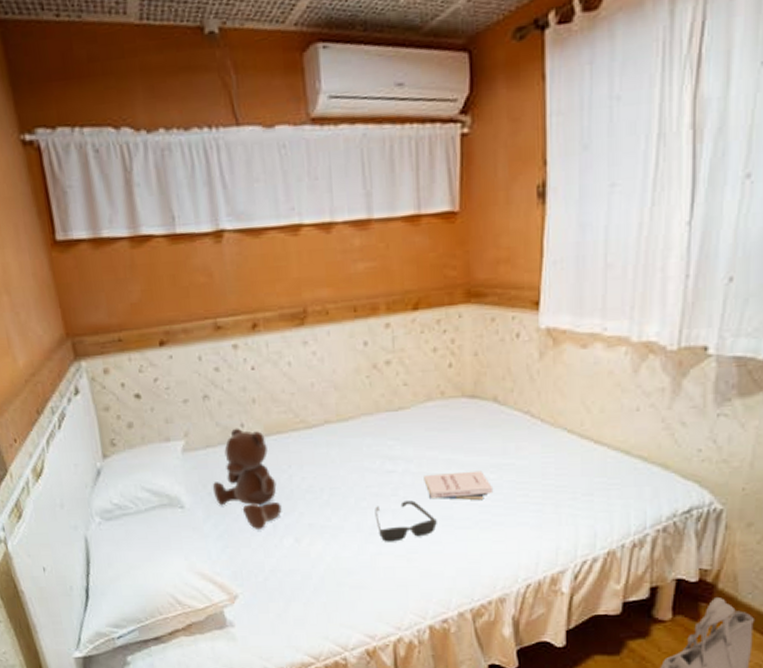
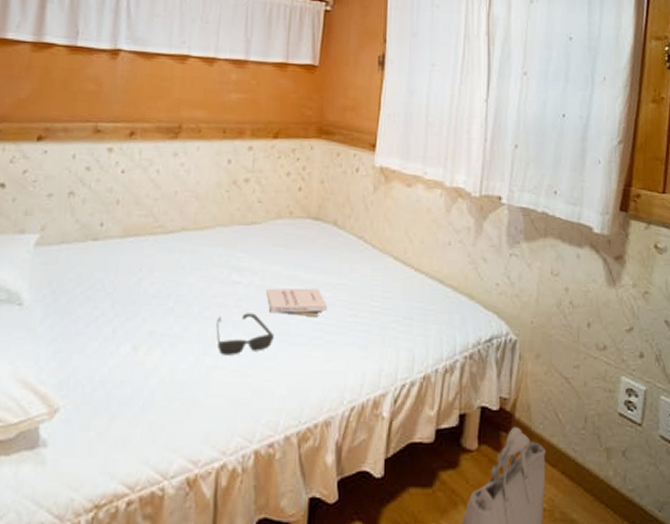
teddy bear: present [212,428,282,529] -> none [57,226,125,334]

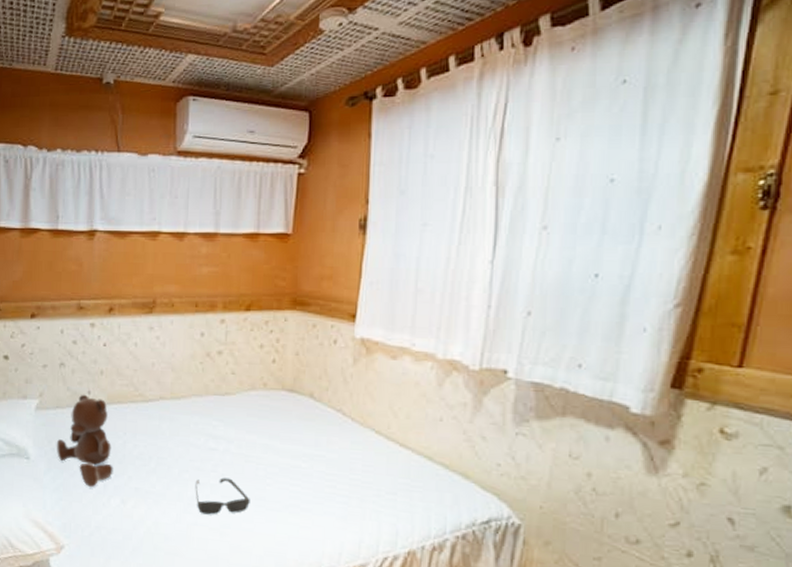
teddy bear: none [57,226,125,334] -> present [56,394,113,487]
books: present [266,288,328,318] -> none [242,456,304,487]

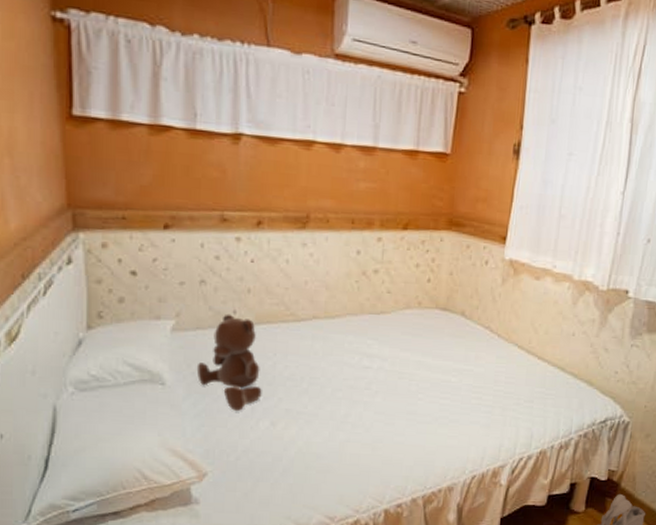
glasses: present [195,477,250,515] -> none [348,394,402,431]

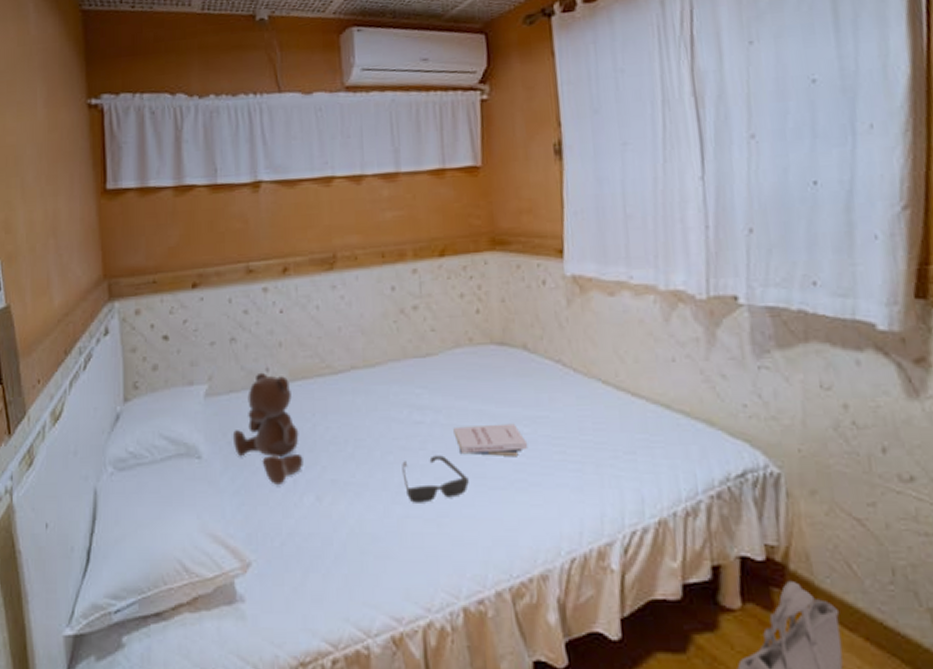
glasses: none [348,394,402,431] -> present [402,455,469,503]
books: none [395,373,454,400] -> present [453,423,529,457]

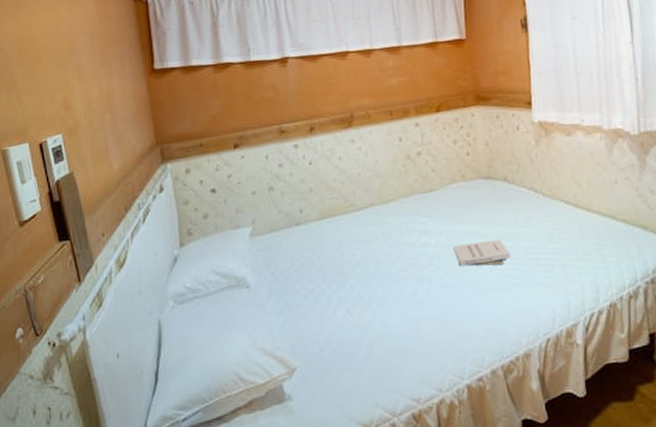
teddy bear: present [232,372,303,485] -> none [274,213,335,304]
glasses: present [402,455,469,503] -> none [414,268,467,308]

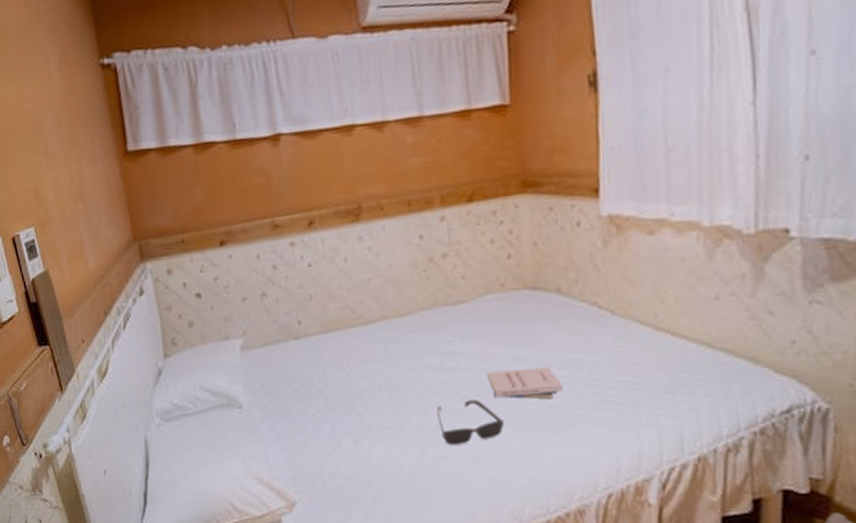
glasses: none [414,268,467,308] -> present [436,399,504,445]

